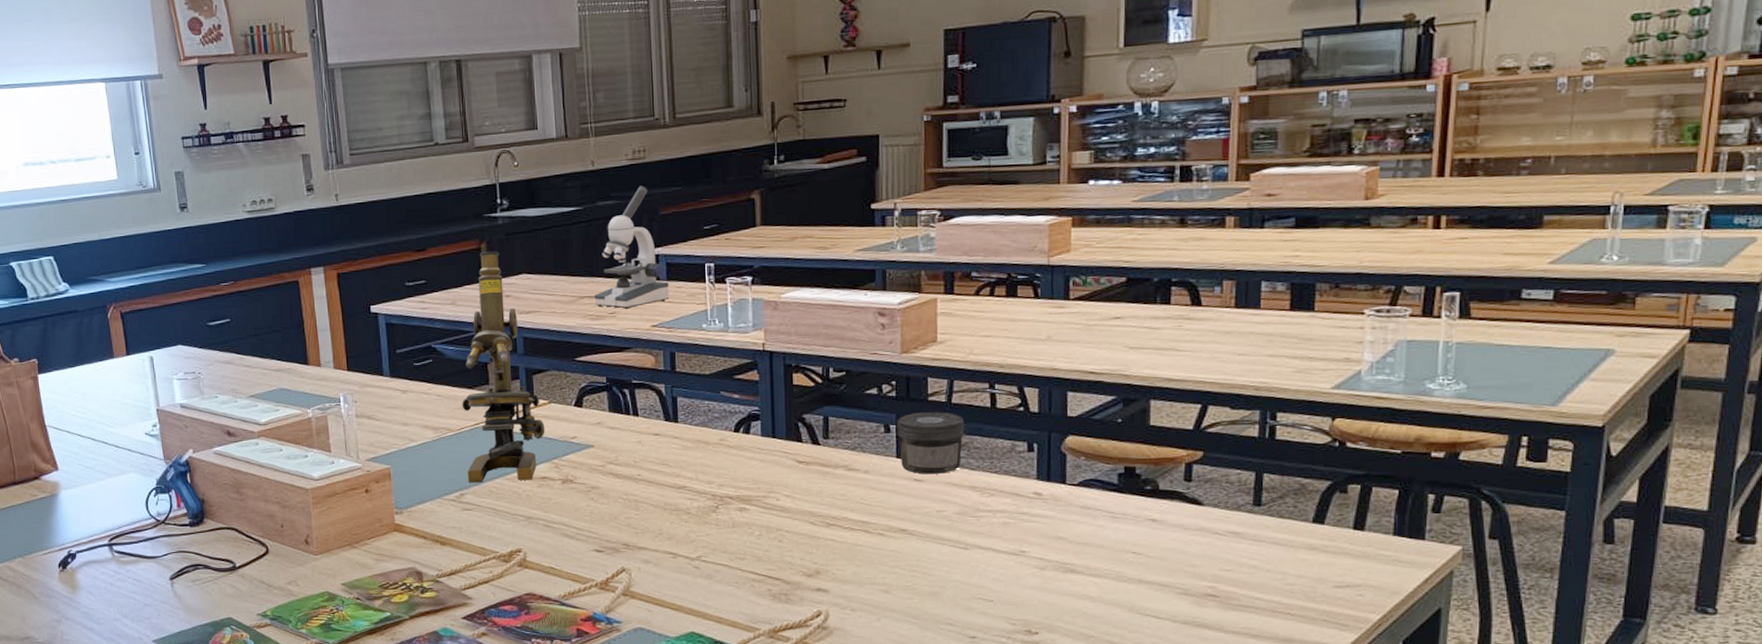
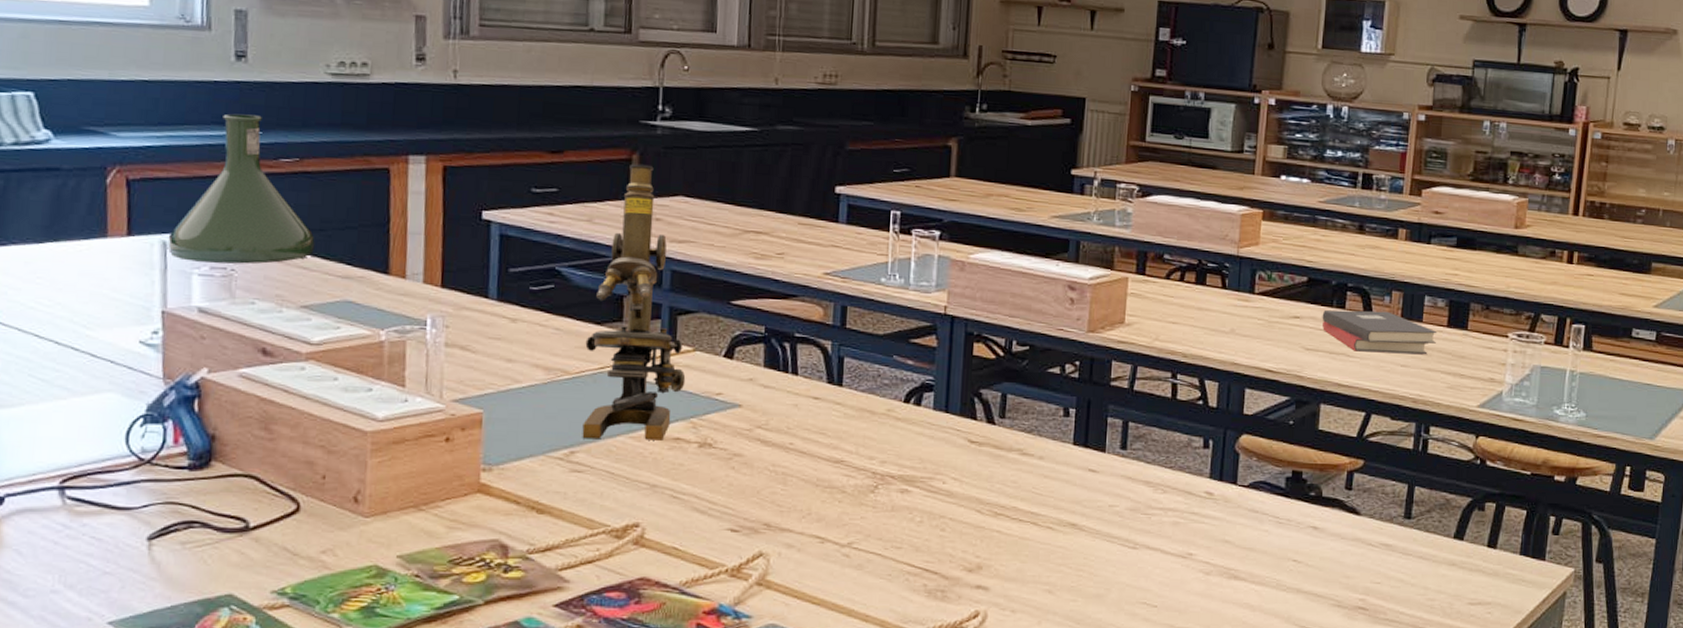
flask: none [153,252,253,370] -> present [167,113,315,264]
microscope: present [594,186,669,310] -> none [761,114,848,252]
jar: present [896,411,965,474] -> none [1075,397,1145,466]
hardback book: none [1145,302,1279,345] -> present [1322,309,1438,355]

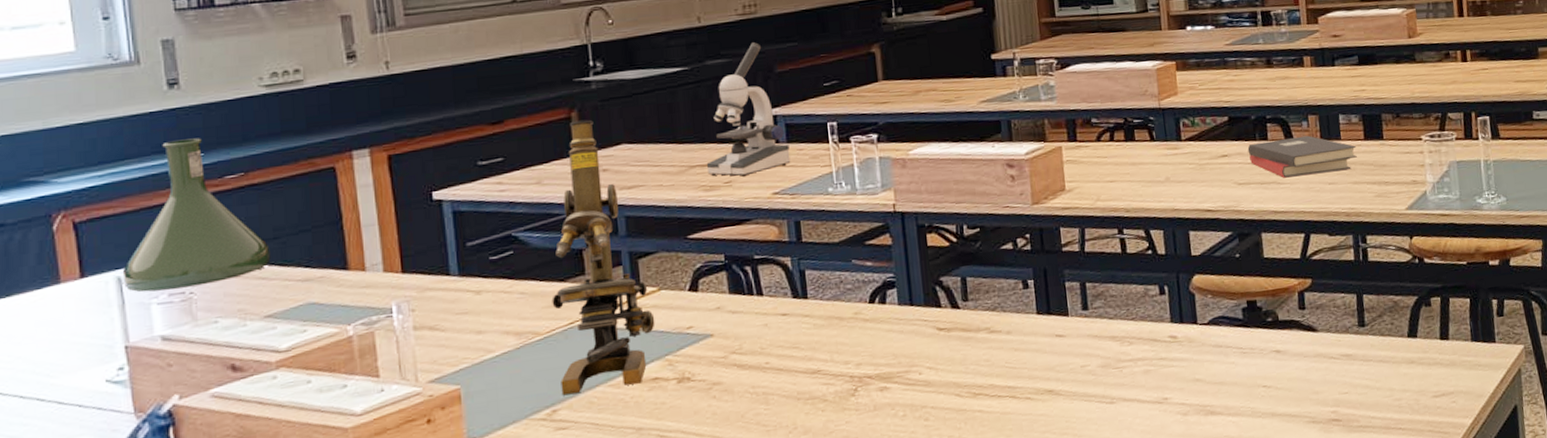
microscope: none [761,114,848,252] -> present [706,42,791,178]

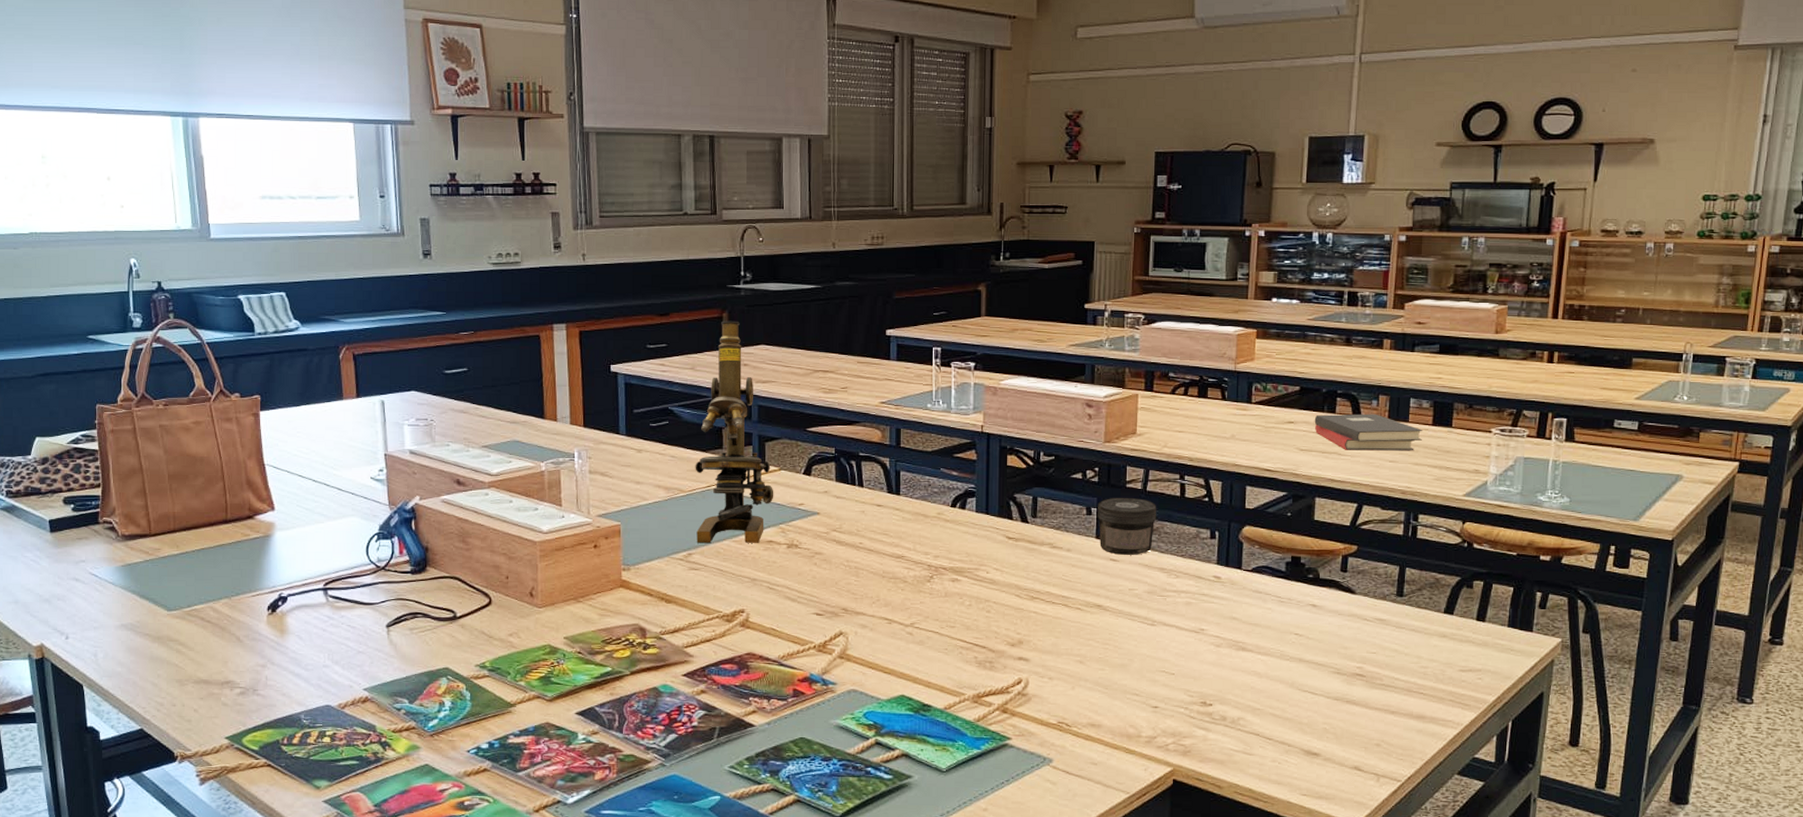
flask: present [122,138,271,293] -> none [385,299,489,416]
microscope: present [706,42,791,178] -> none [827,270,898,386]
jar: none [1034,261,1100,329] -> present [1096,497,1157,555]

